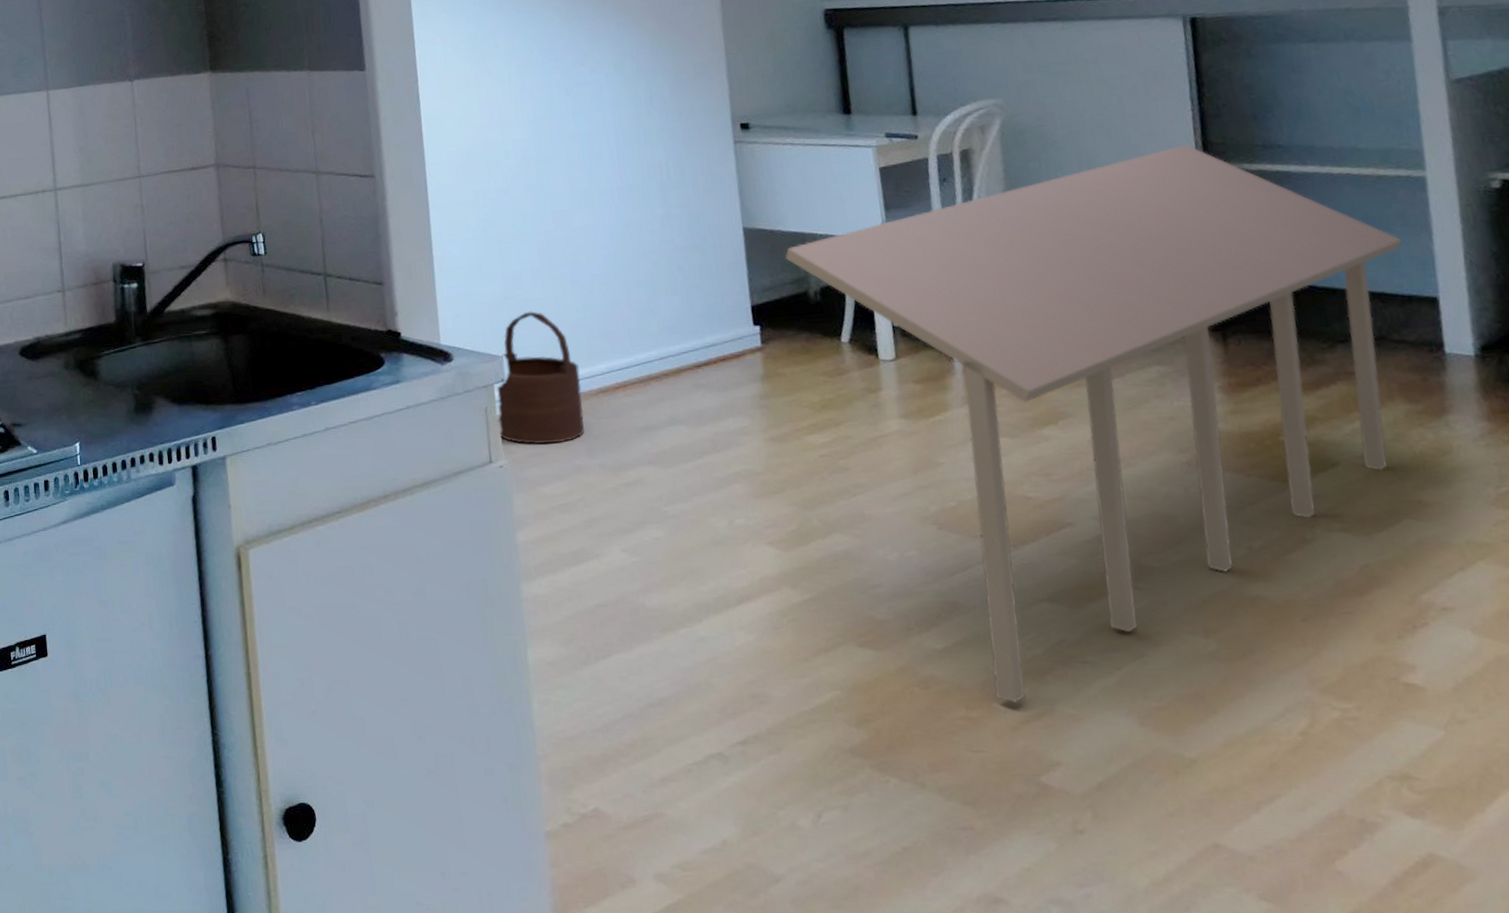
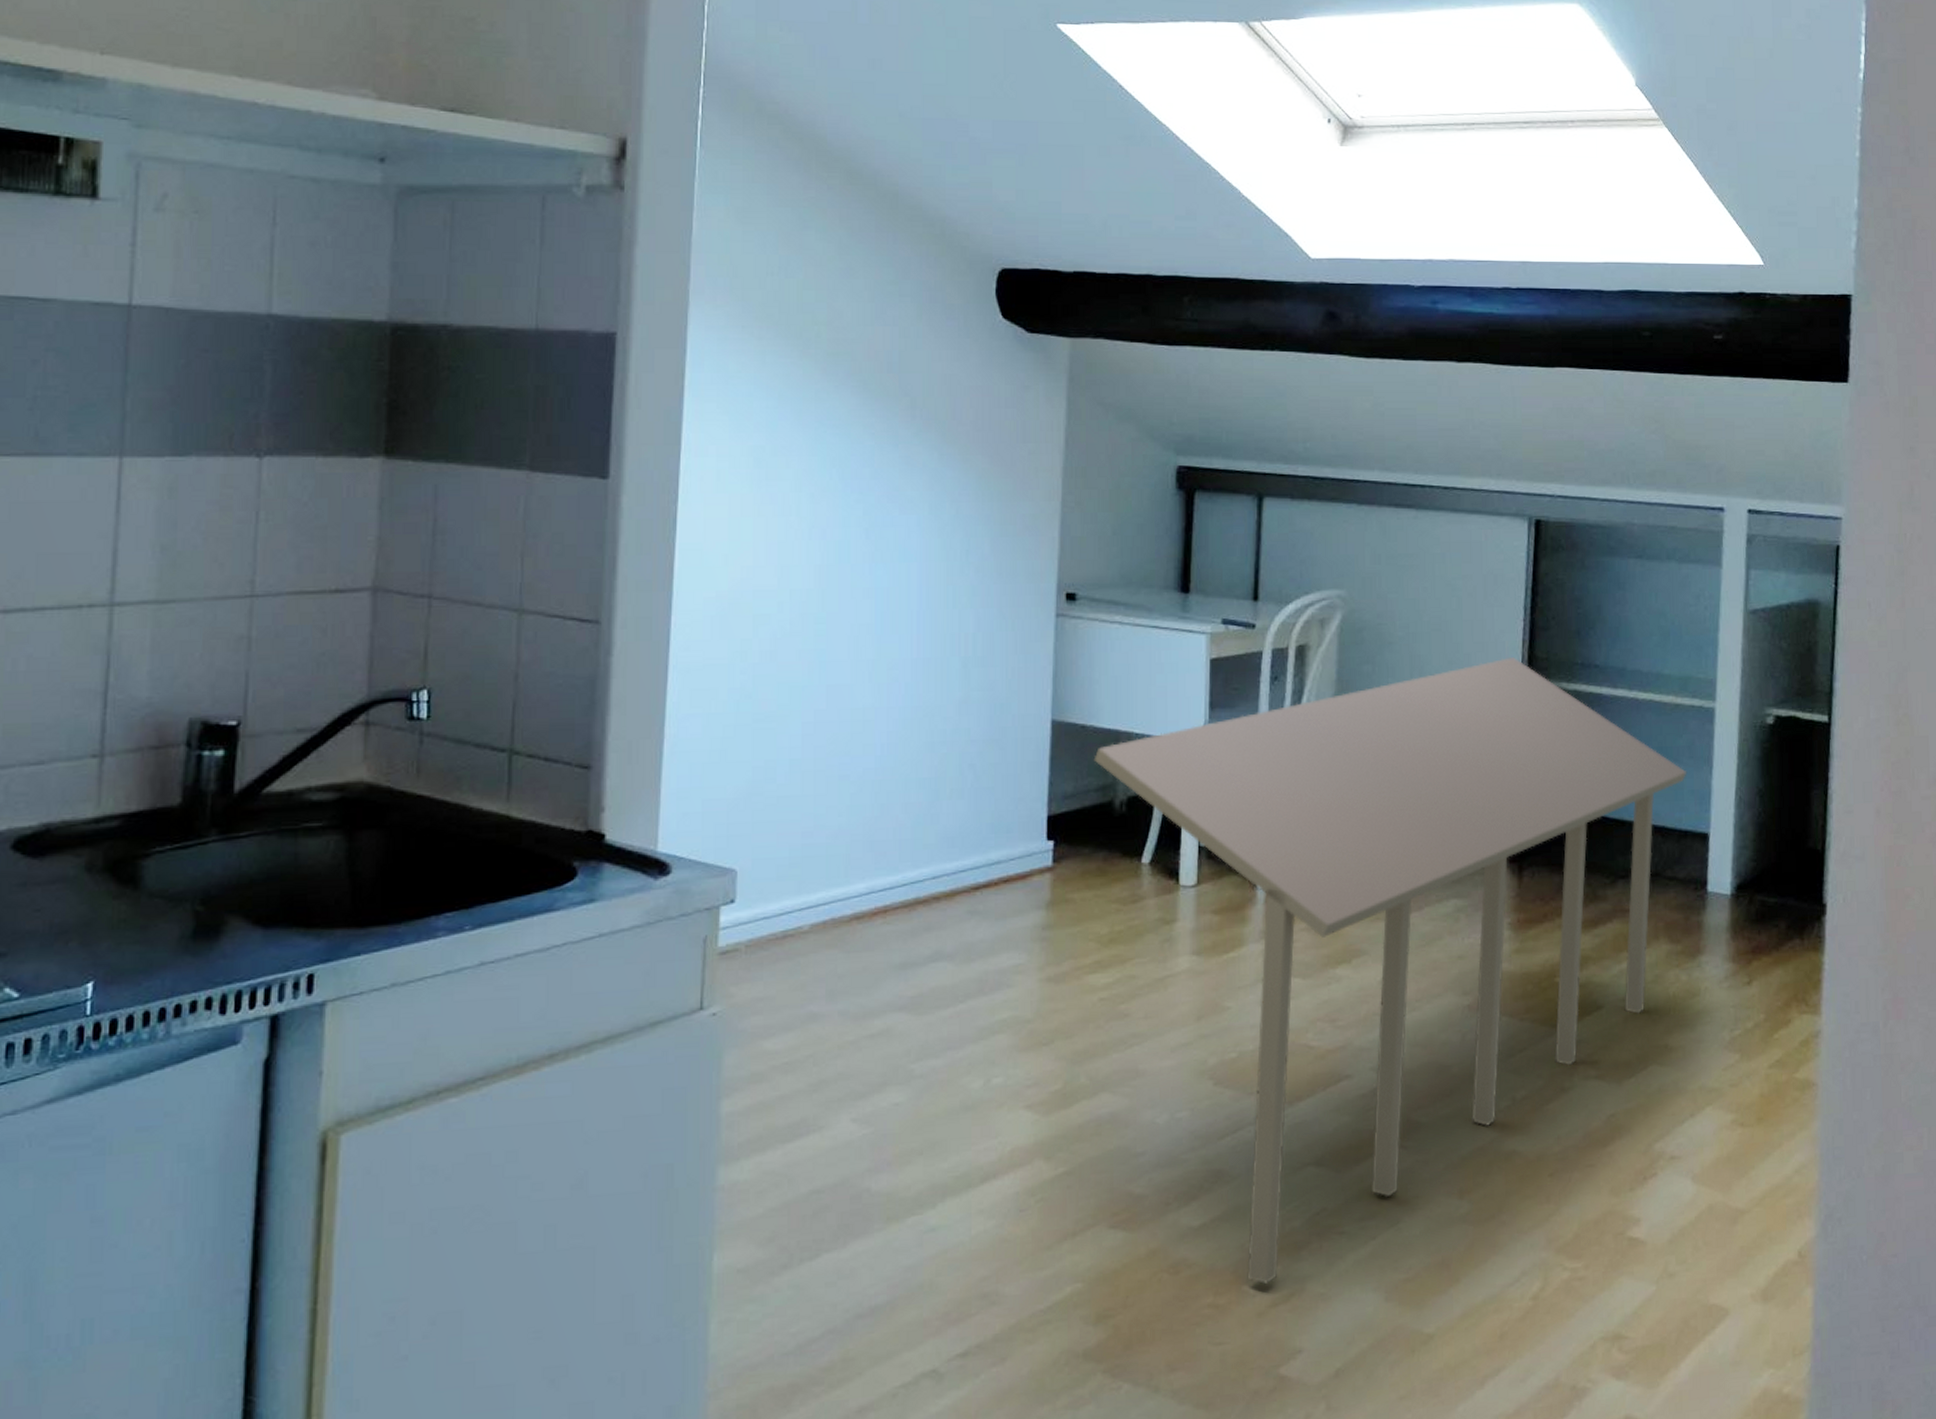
wooden bucket: present [496,311,585,444] -> none [718,812,832,985]

